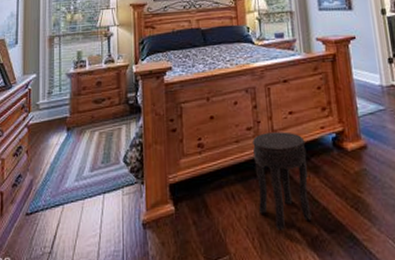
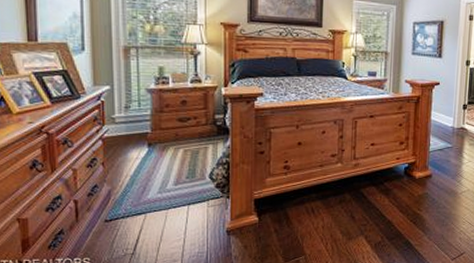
side table: present [253,131,312,230] -> none [334,160,382,237]

